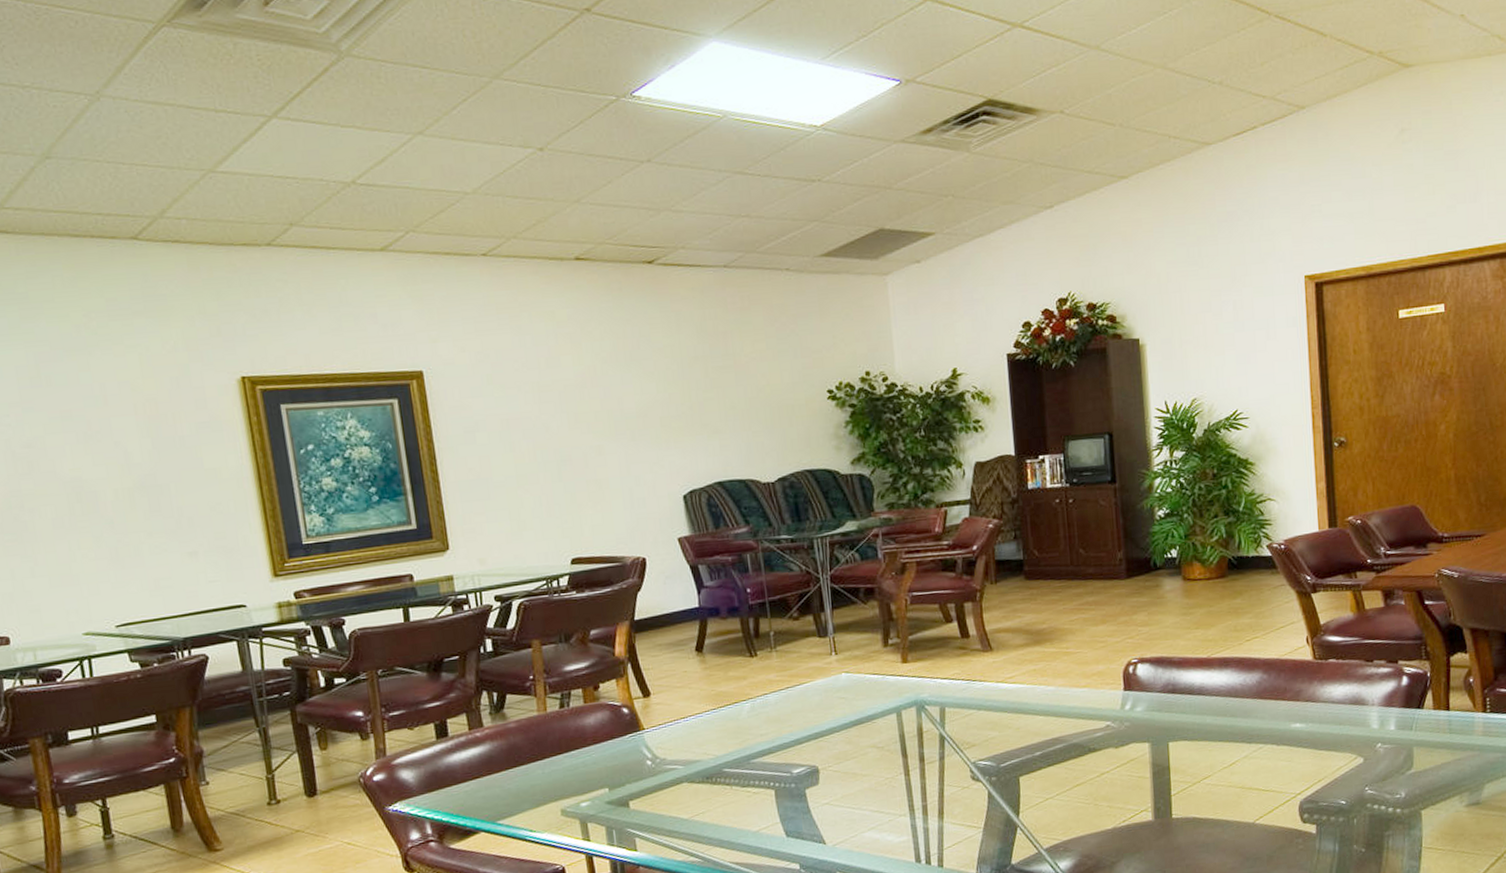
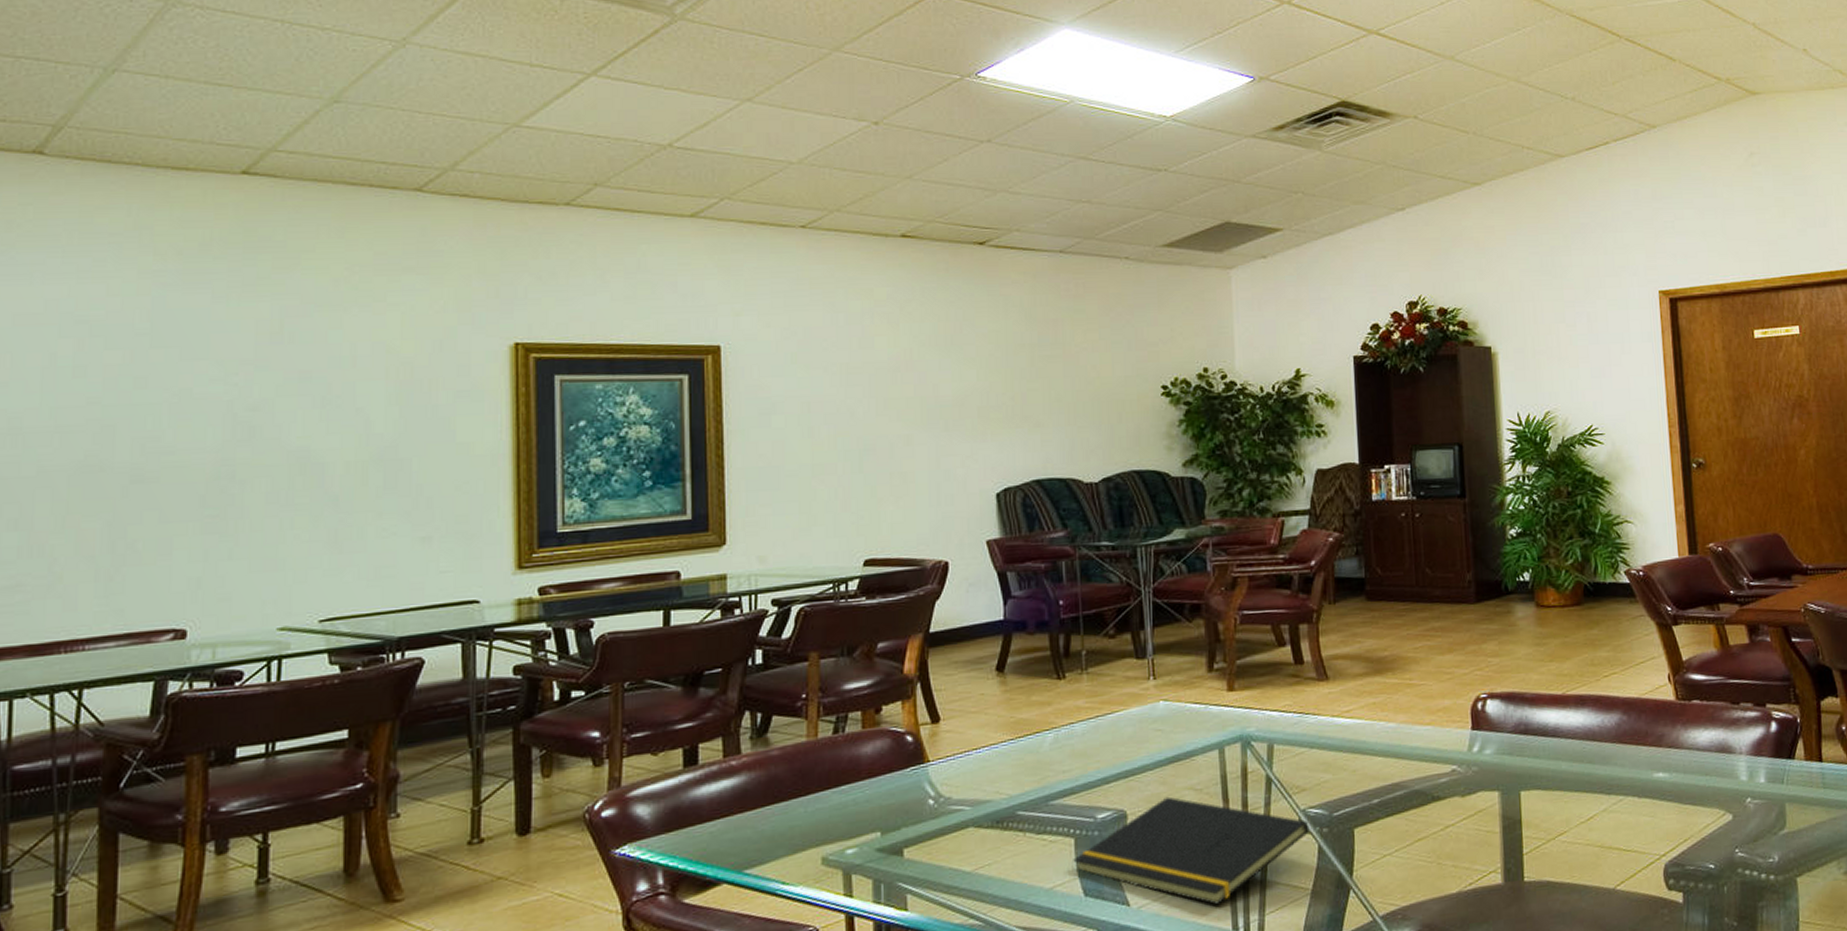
notepad: none [774,753,980,842] -> present [1073,796,1310,905]

